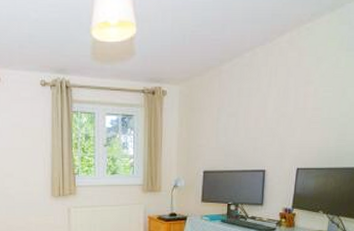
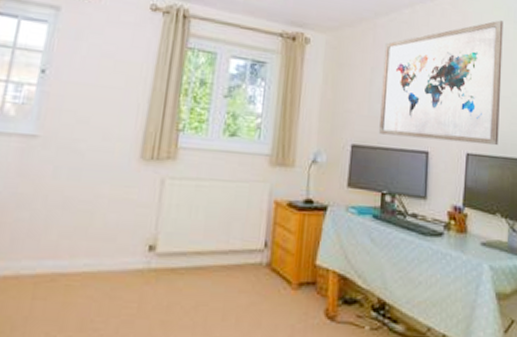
wall art: none [225,50,337,160] -> present [379,20,503,146]

